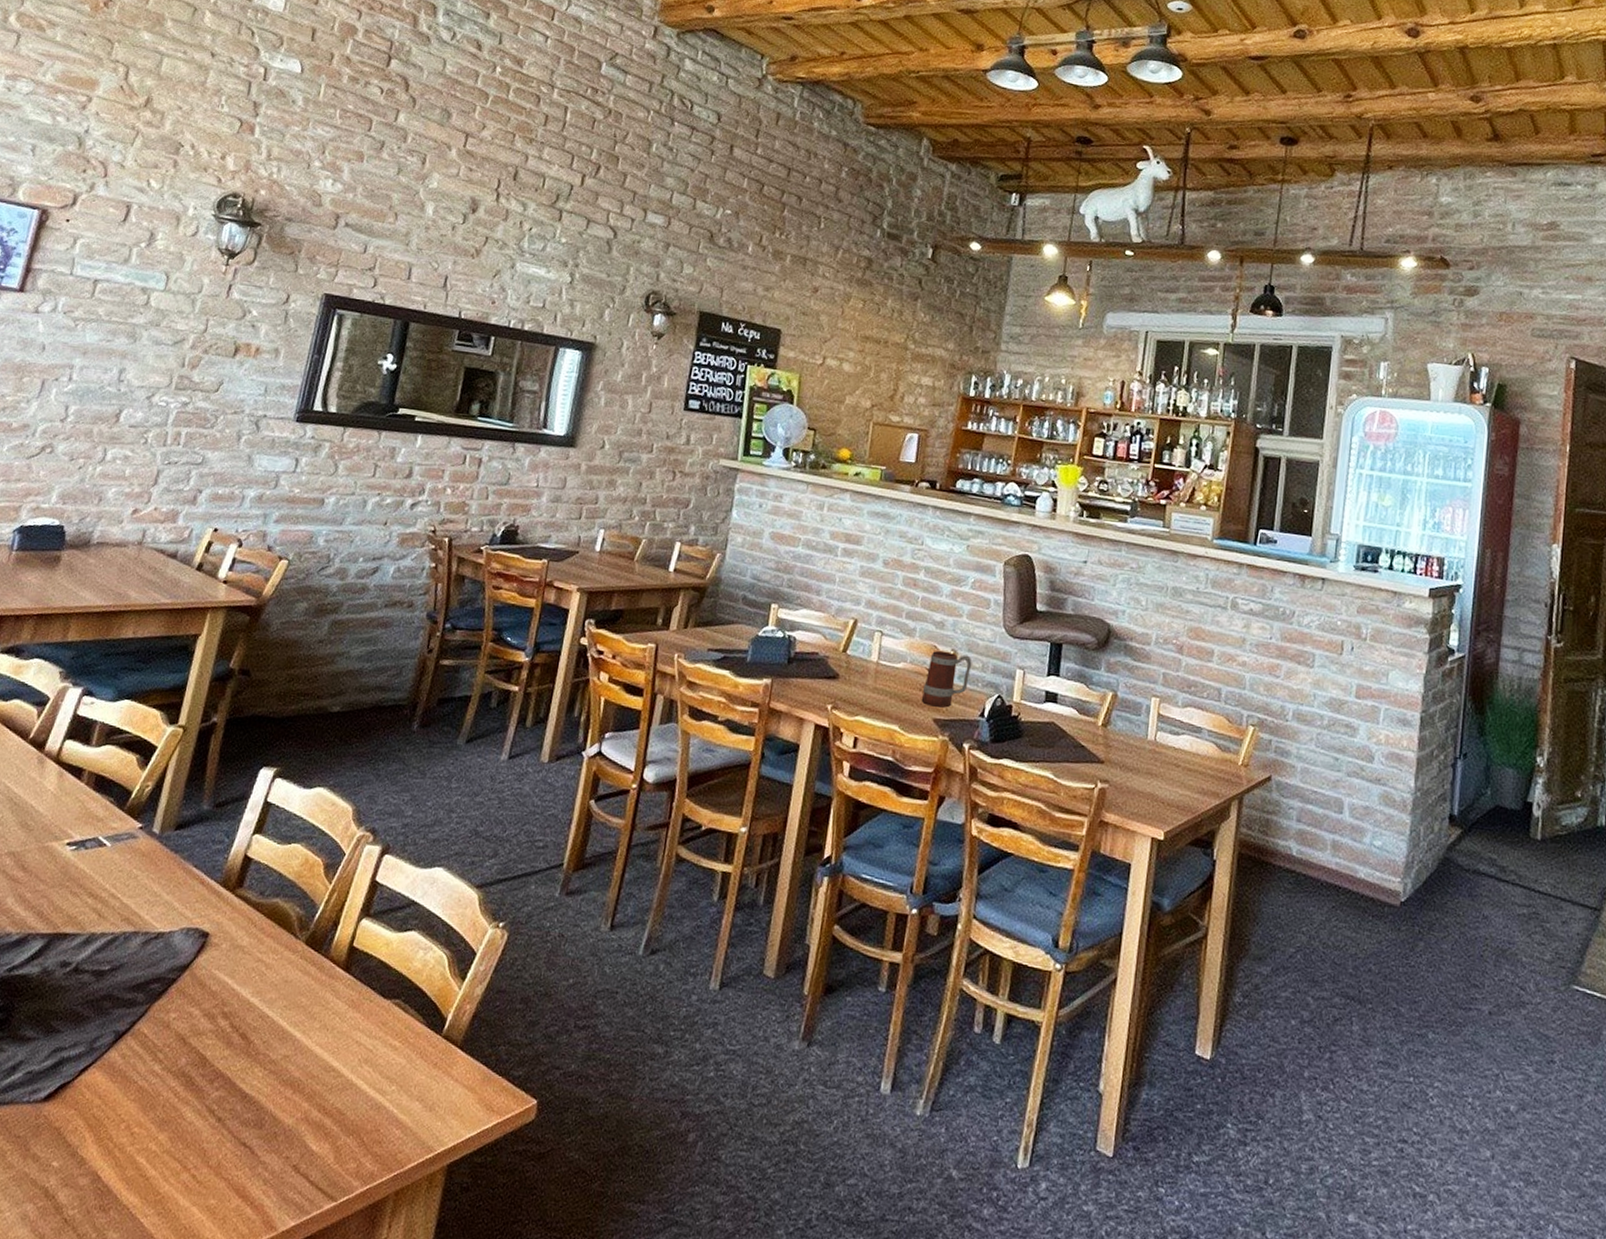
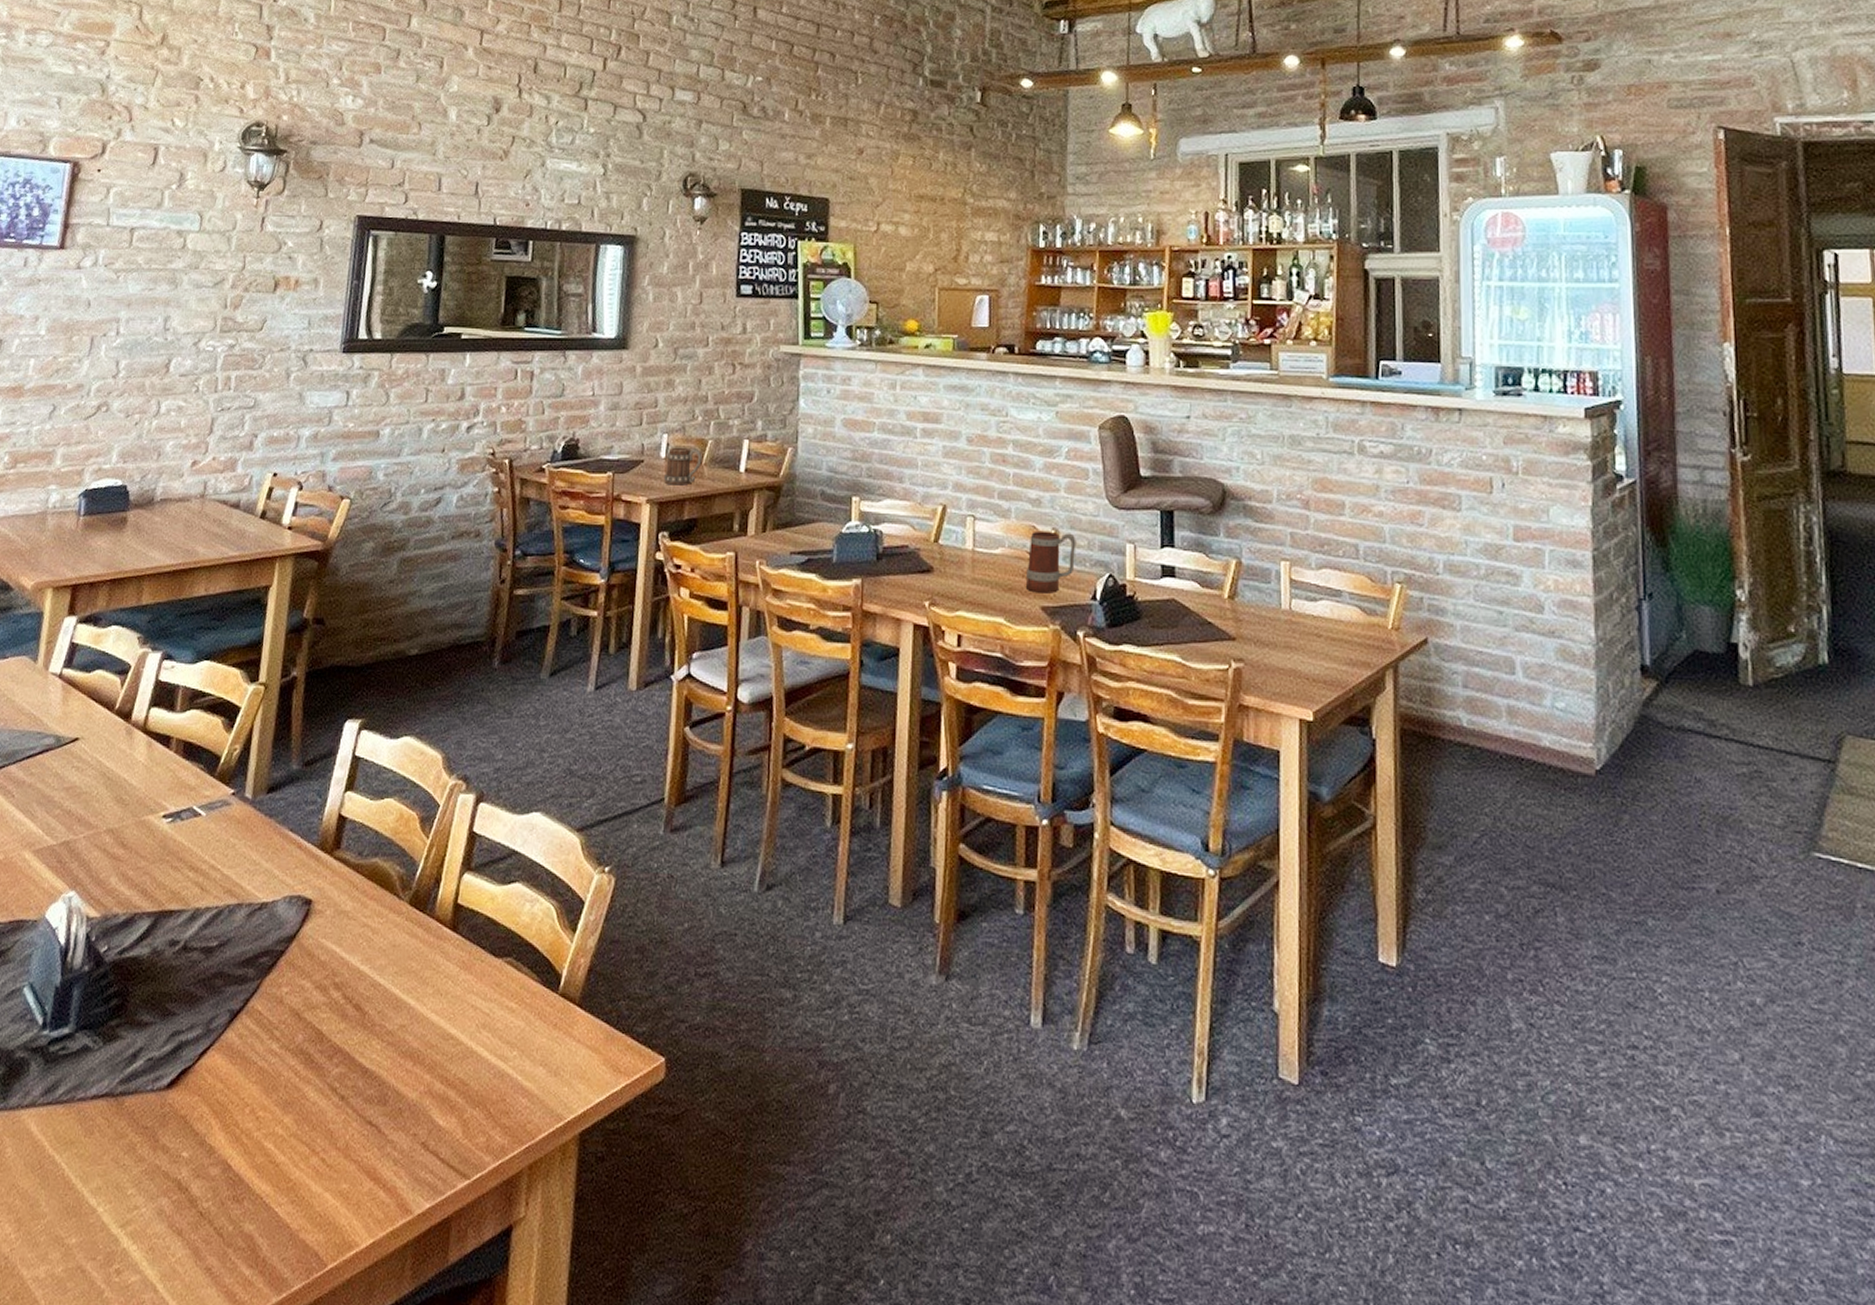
beer mug: none [595,542,635,578] -> present [663,447,702,485]

